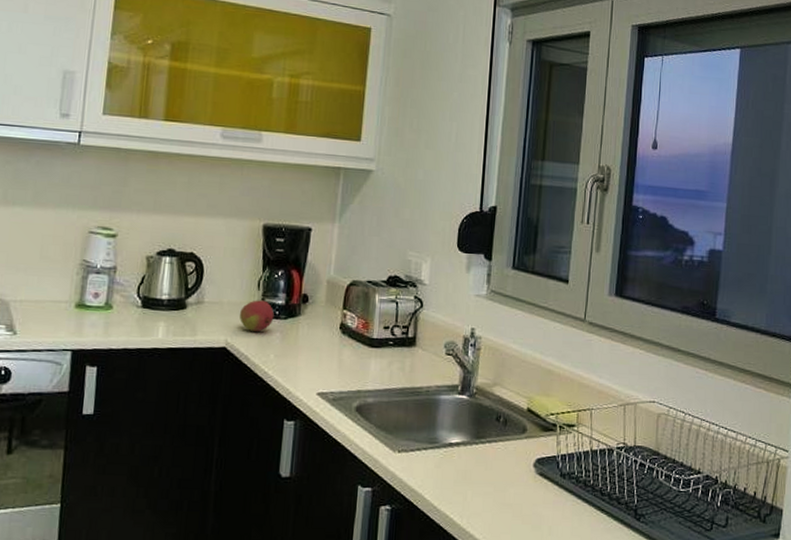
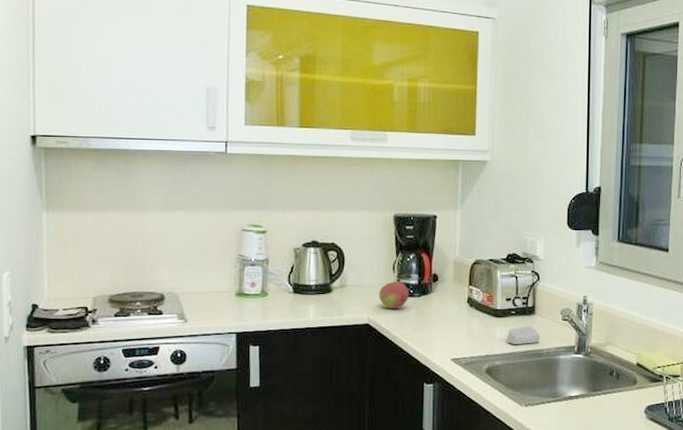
soap bar: none [381,358,421,380] -> present [506,325,541,344]

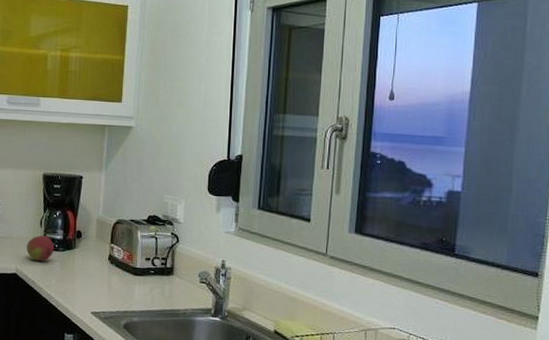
soap bar: present [506,325,541,344] -> none [144,285,178,304]

